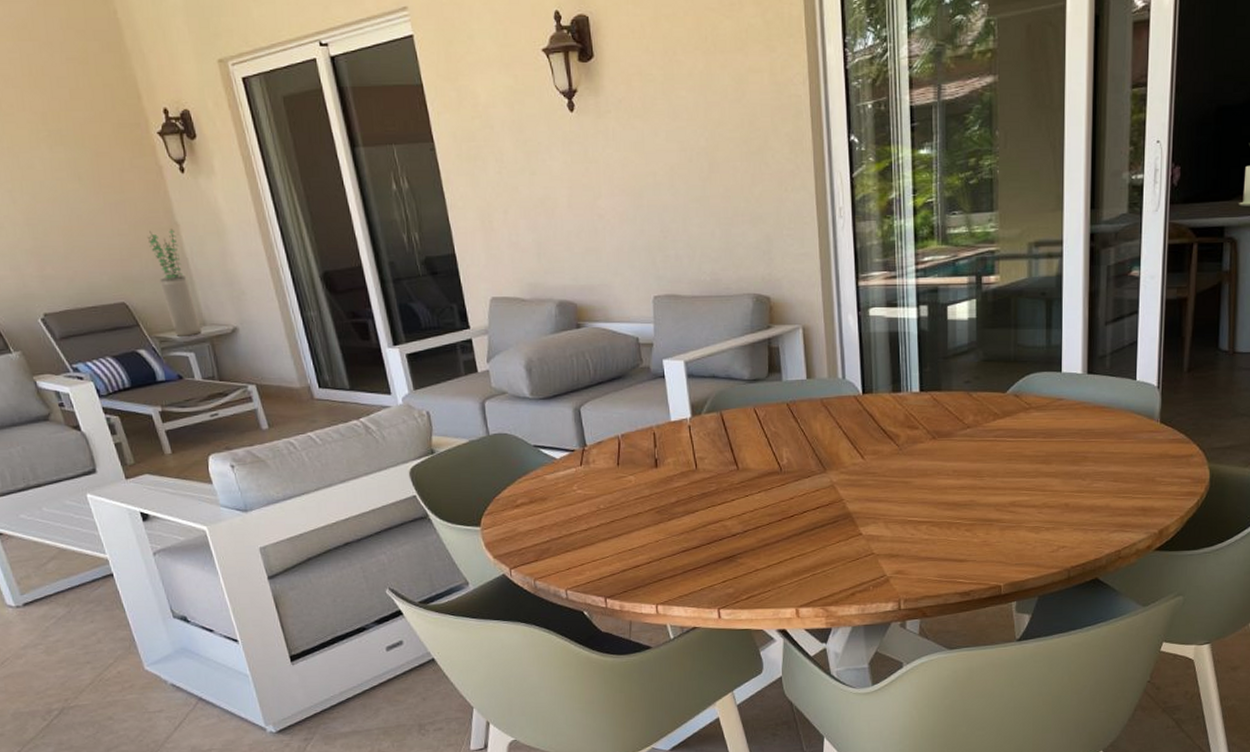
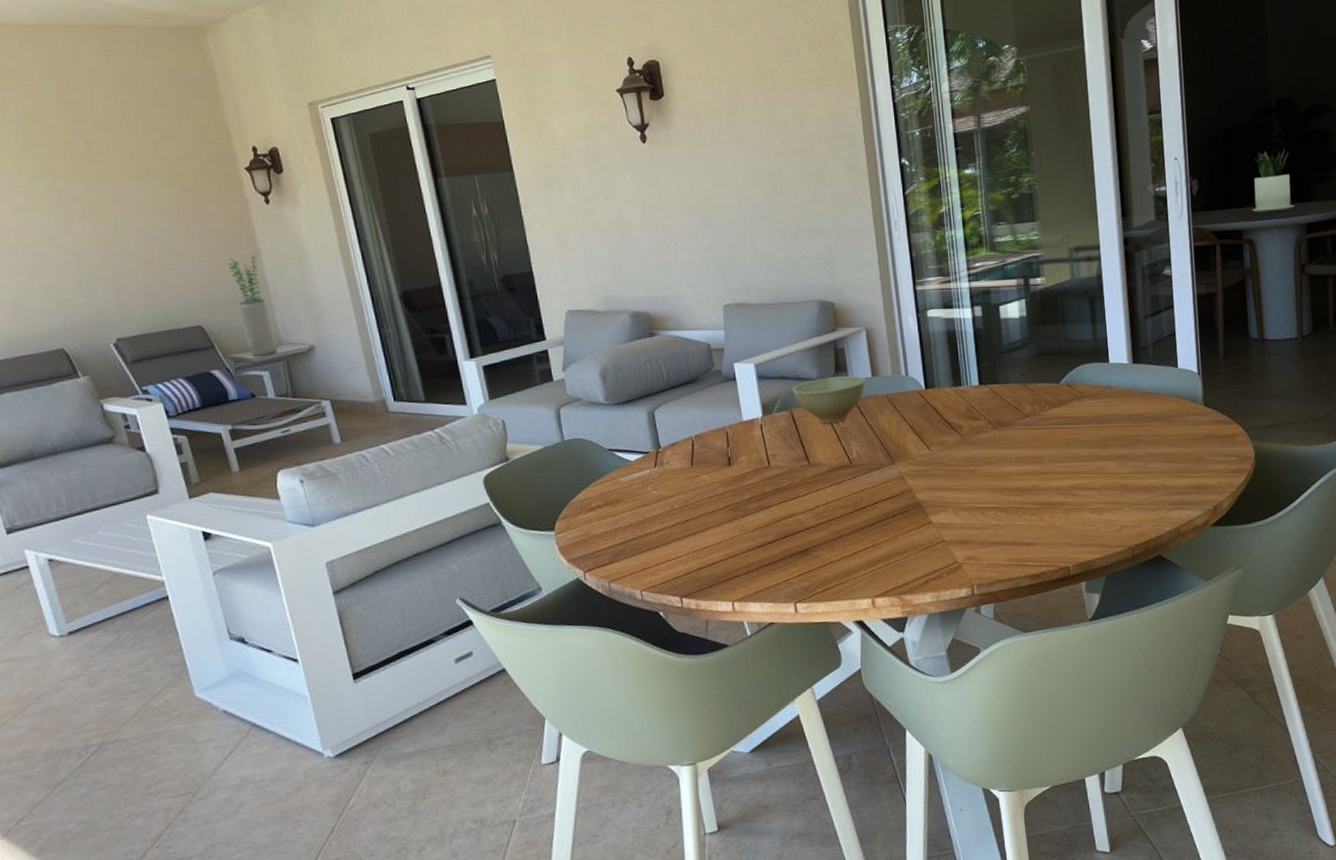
bowl: none [723,377,800,427] -> present [792,376,866,424]

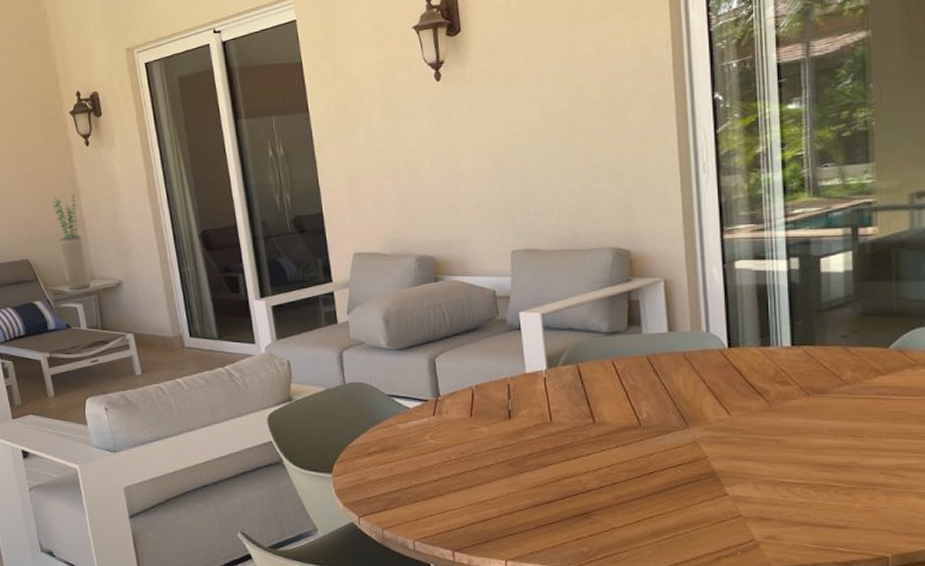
bowl: present [792,376,866,424] -> none [580,330,661,380]

